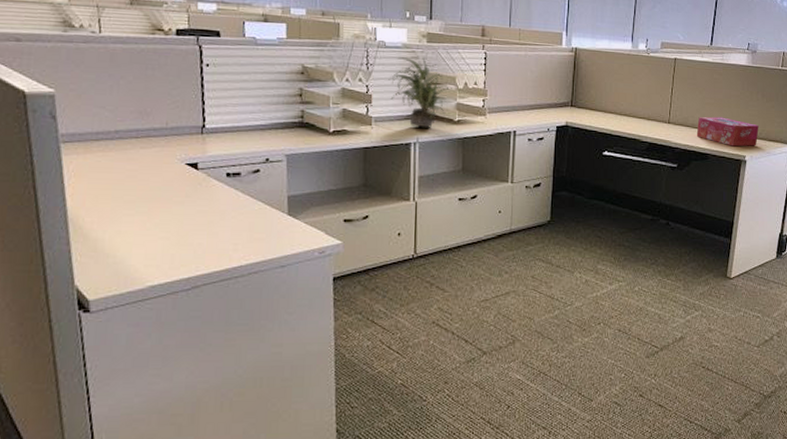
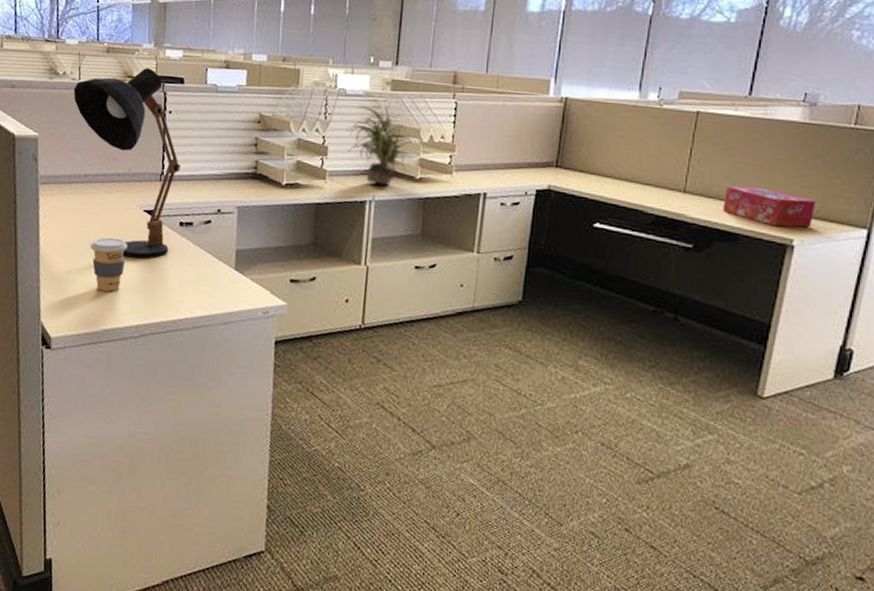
desk lamp: none [93,21,223,212] -> present [73,68,181,259]
coffee cup: none [126,193,171,248] -> present [89,237,128,292]

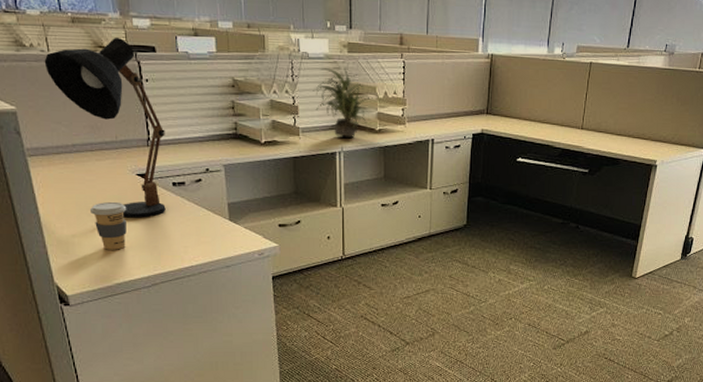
tissue box: present [722,186,815,228] -> none [609,121,672,152]

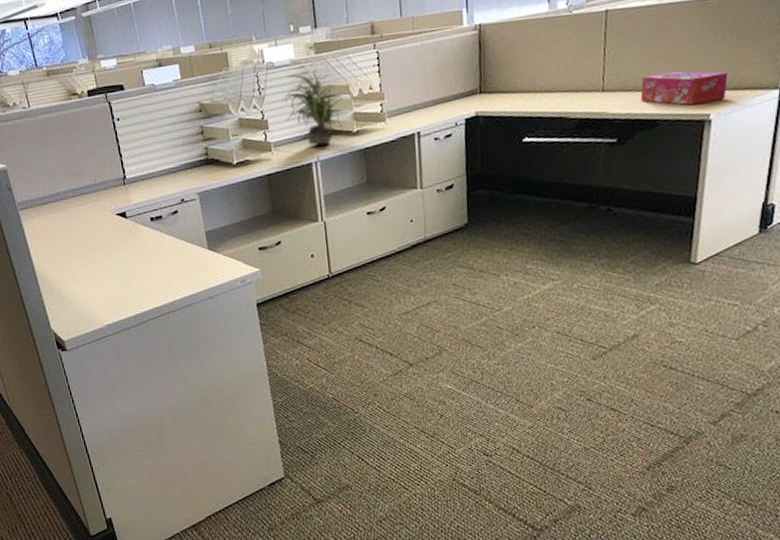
desk lamp: present [44,38,166,218] -> none [26,82,146,259]
coffee cup: present [89,201,127,250] -> none [76,243,112,293]
tissue box: none [609,121,672,152] -> present [640,70,728,106]

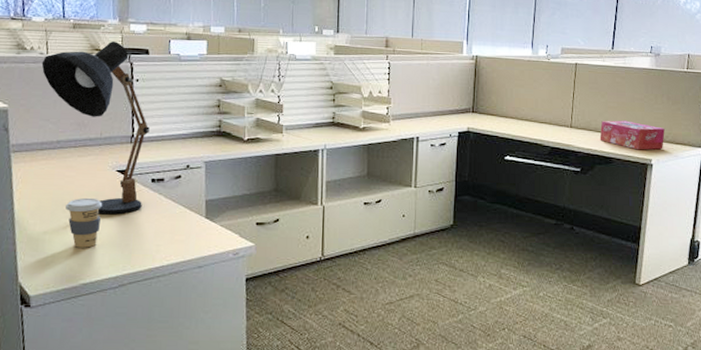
desk lamp: none [26,82,146,259] -> present [41,41,150,215]
coffee cup: none [76,243,112,293] -> present [65,197,103,248]
potted plant: present [281,70,347,146] -> none [298,68,358,135]

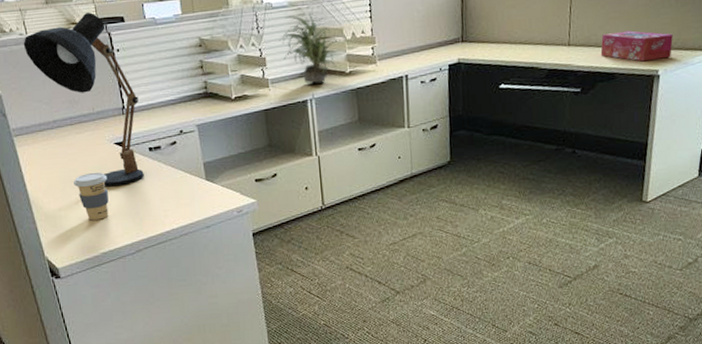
potted plant: none [298,68,358,135] -> present [279,13,341,84]

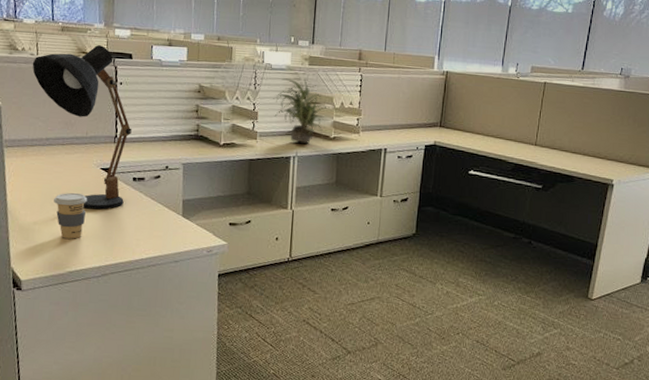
tissue box: present [600,30,673,62] -> none [563,140,628,171]

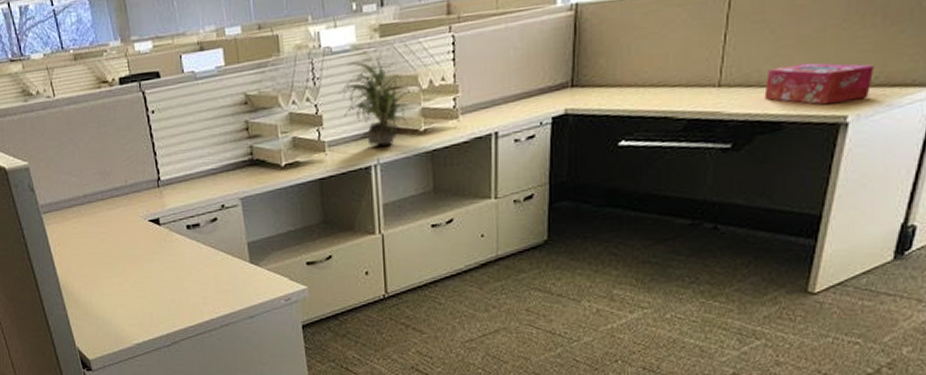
desk lamp: present [32,45,132,210] -> none [50,68,181,270]
coffee cup: present [53,192,88,239] -> none [104,253,143,308]
tissue box: none [563,140,628,171] -> present [764,62,874,105]

